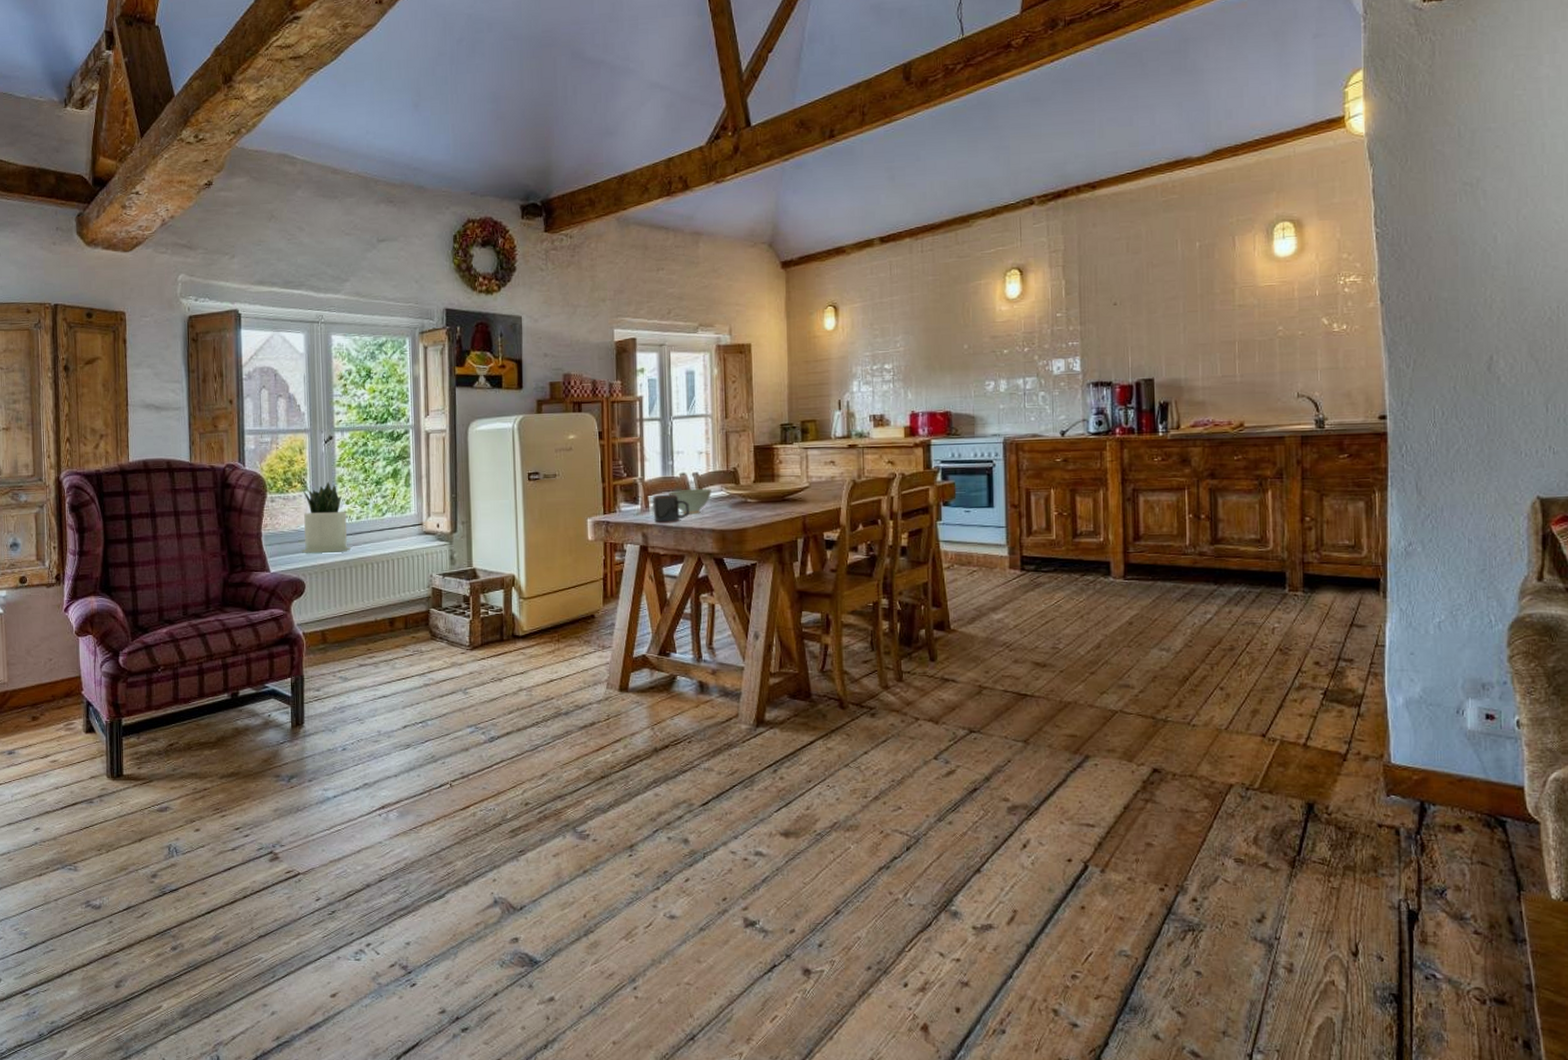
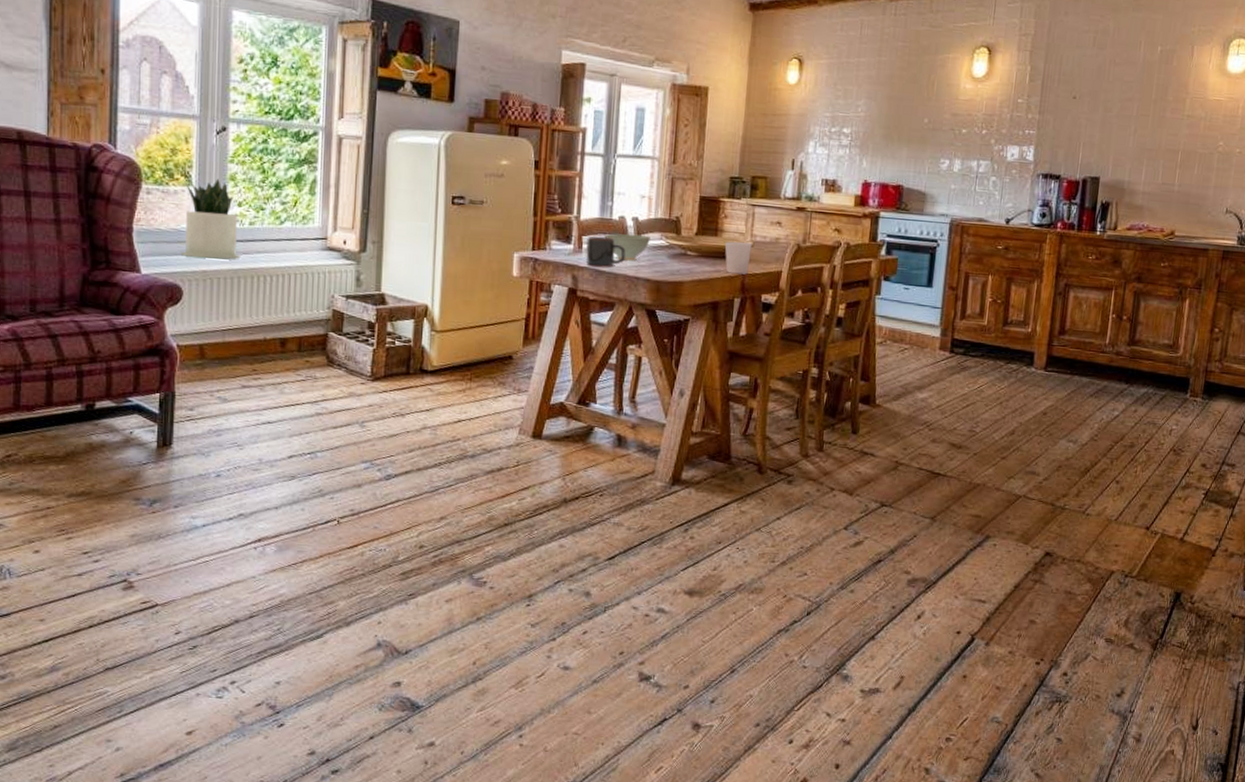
dixie cup: none [782,484,809,516] -> present [724,241,752,275]

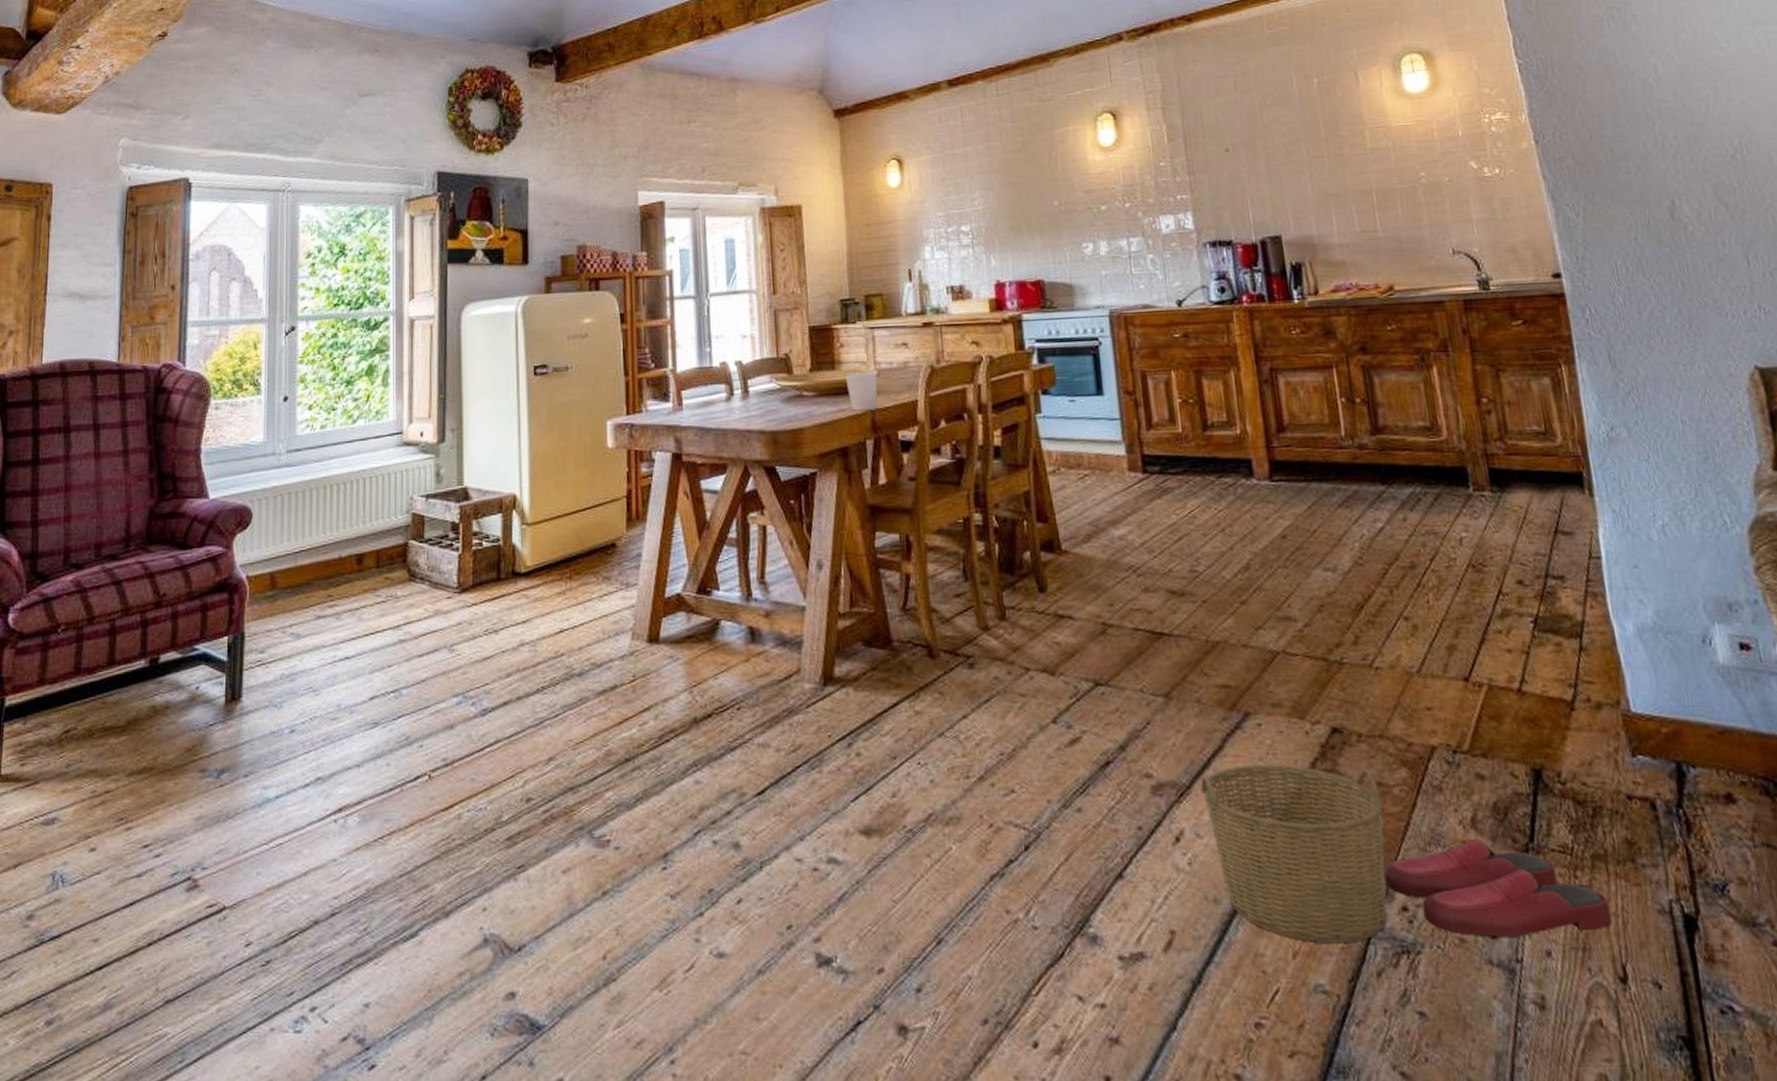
planter: present [180,178,241,260] -> none [249,382,313,474]
mug: present [586,236,626,268] -> none [687,387,733,426]
bowl: present [604,233,650,261] -> none [706,379,759,413]
basket: none [943,571,1068,693] -> present [1200,764,1387,944]
slippers: none [1055,633,1200,697] -> present [1382,837,1611,937]

